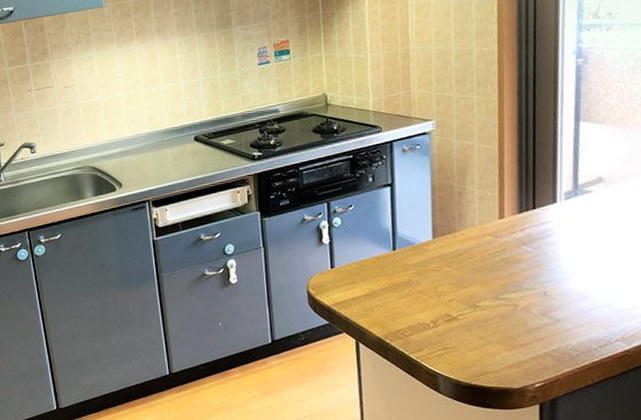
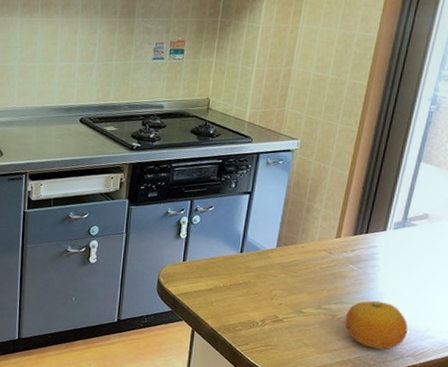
fruit: none [529,282,610,337] -> present [345,300,408,350]

